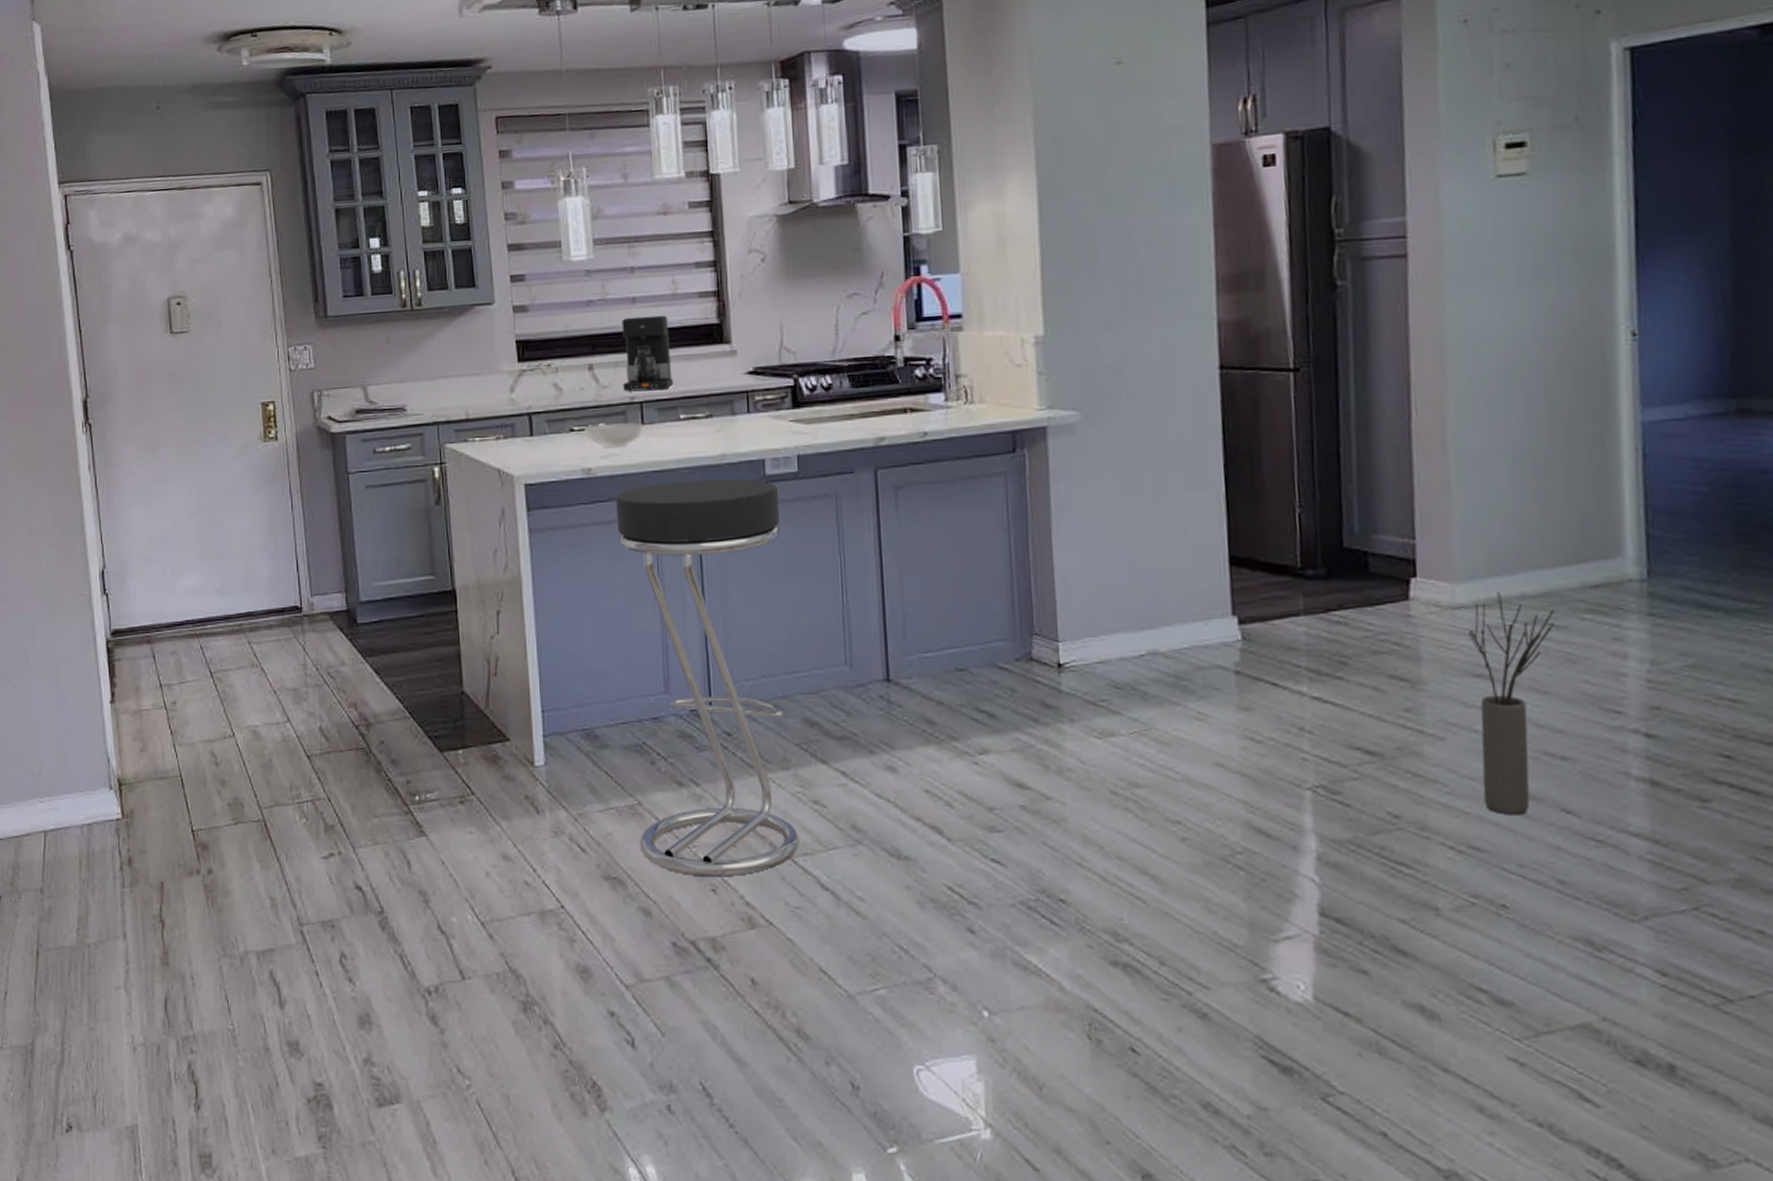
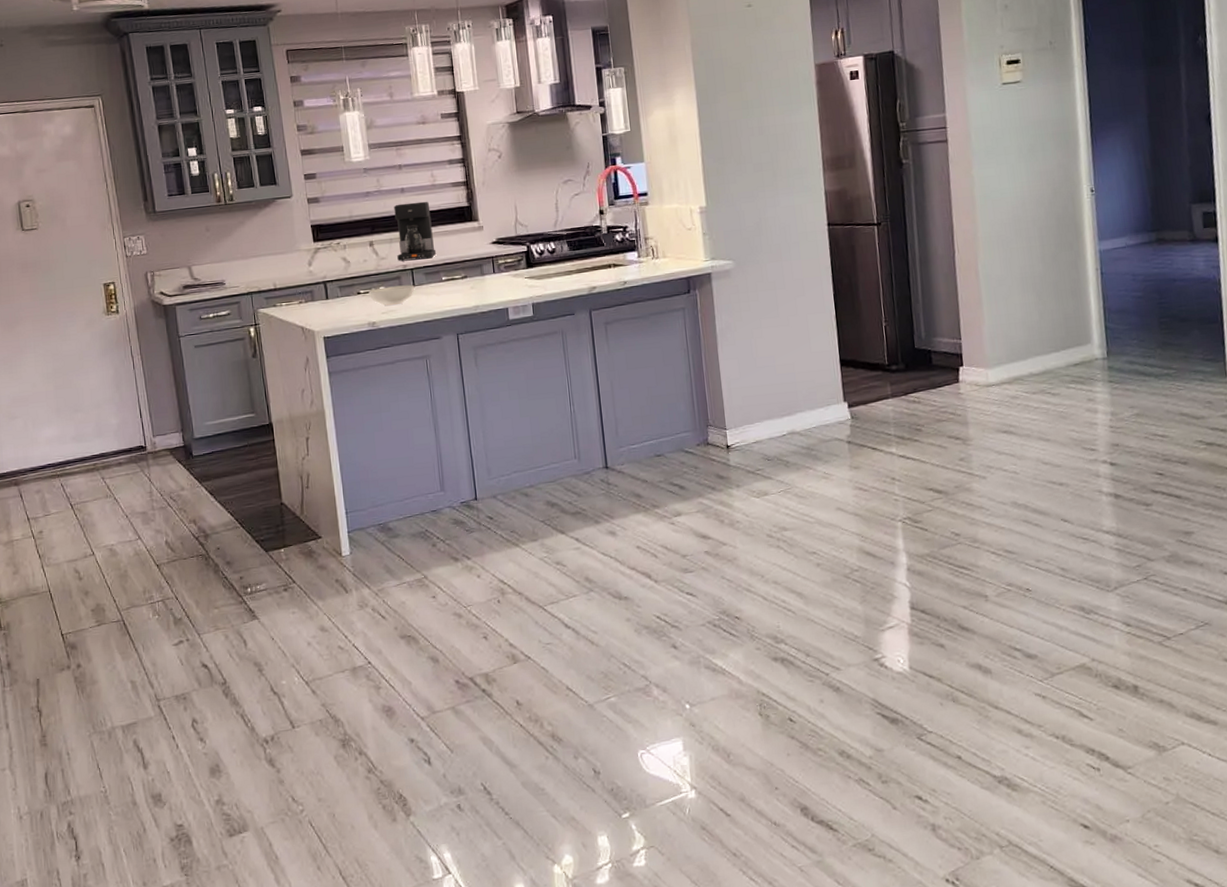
bar stool: present [616,479,800,877] -> none [396,324,548,628]
vase: present [1467,591,1555,816] -> none [997,372,1052,527]

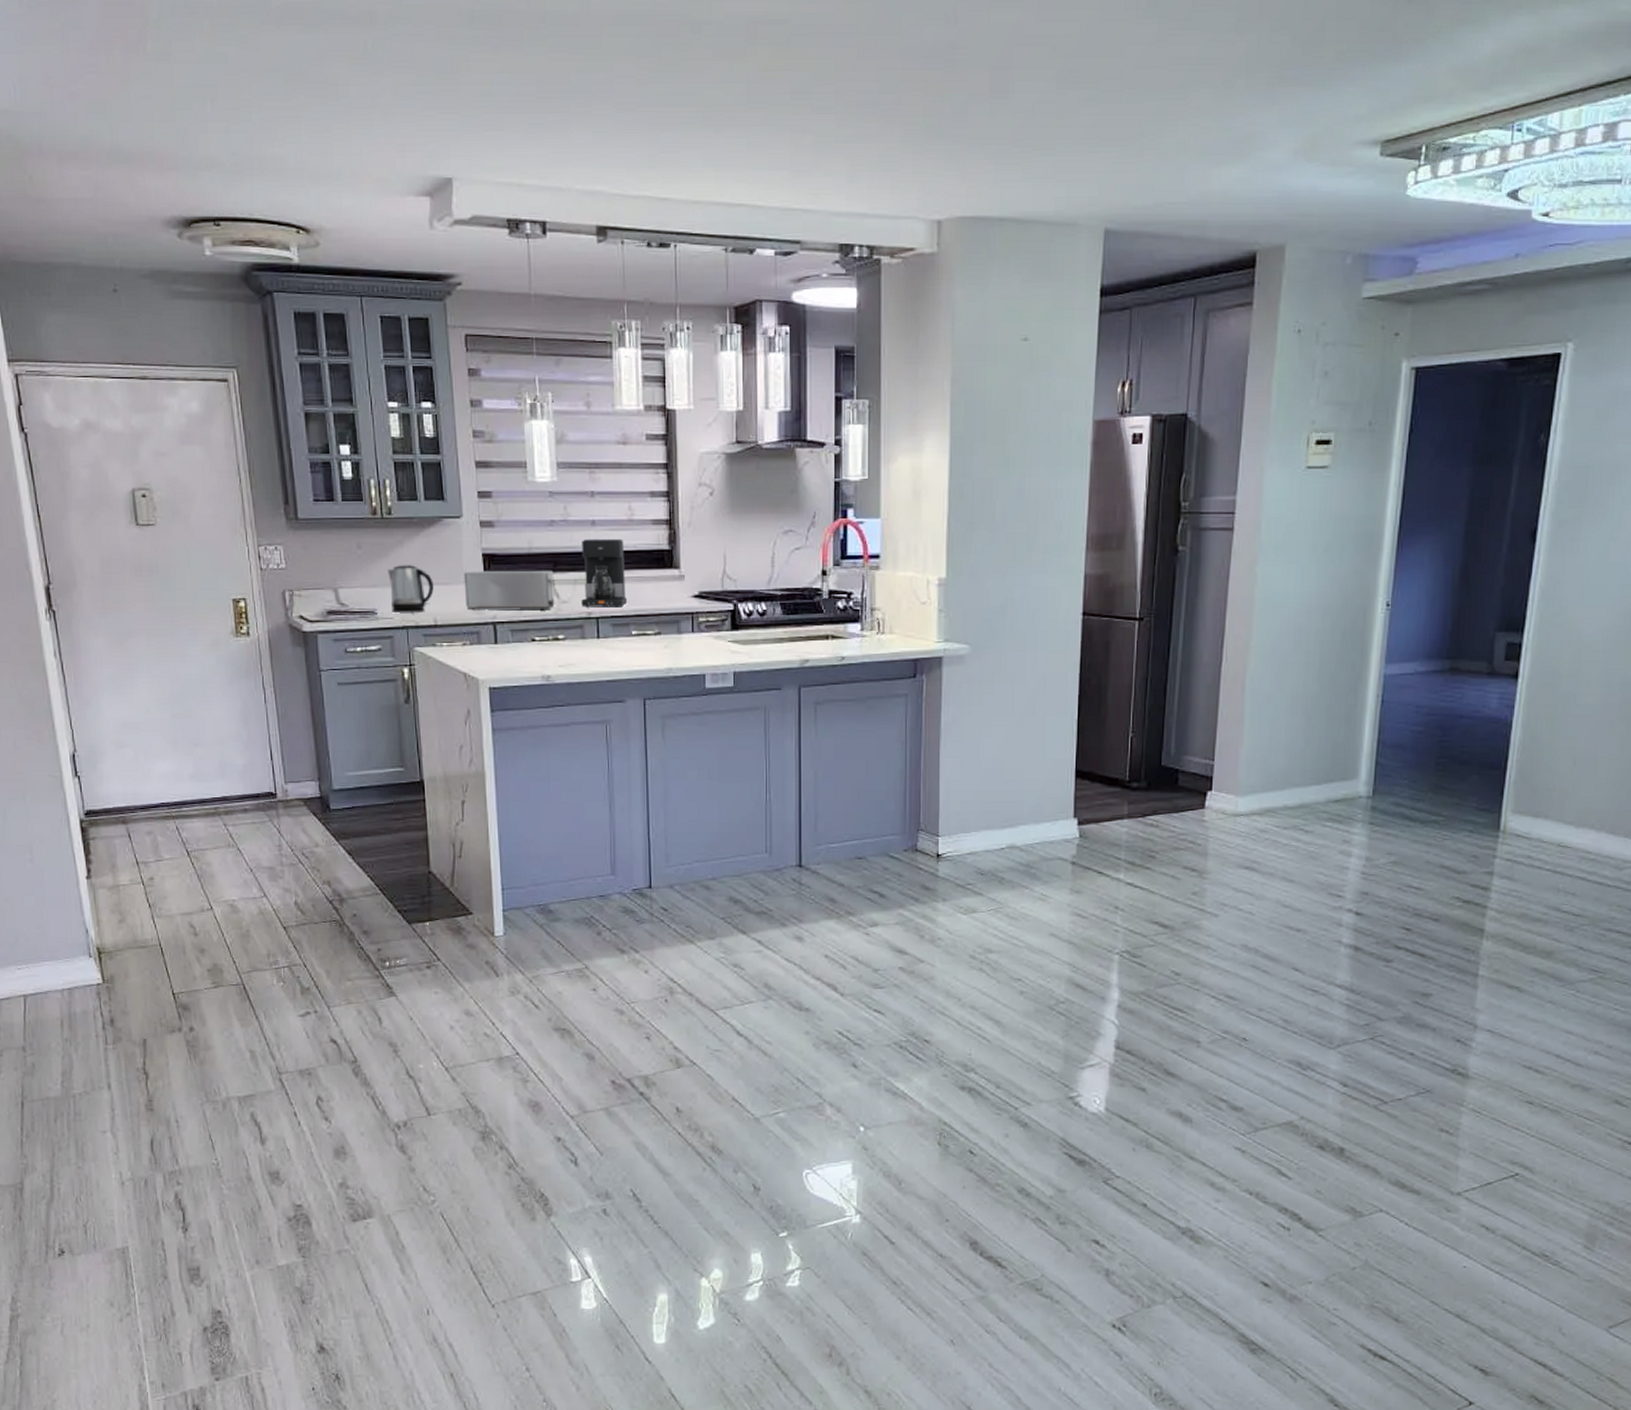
kettle: none [233,240,272,283] -> present [388,564,434,614]
toaster: none [296,233,375,274] -> present [464,570,556,611]
bowl: present [368,284,415,307] -> none [545,636,599,659]

